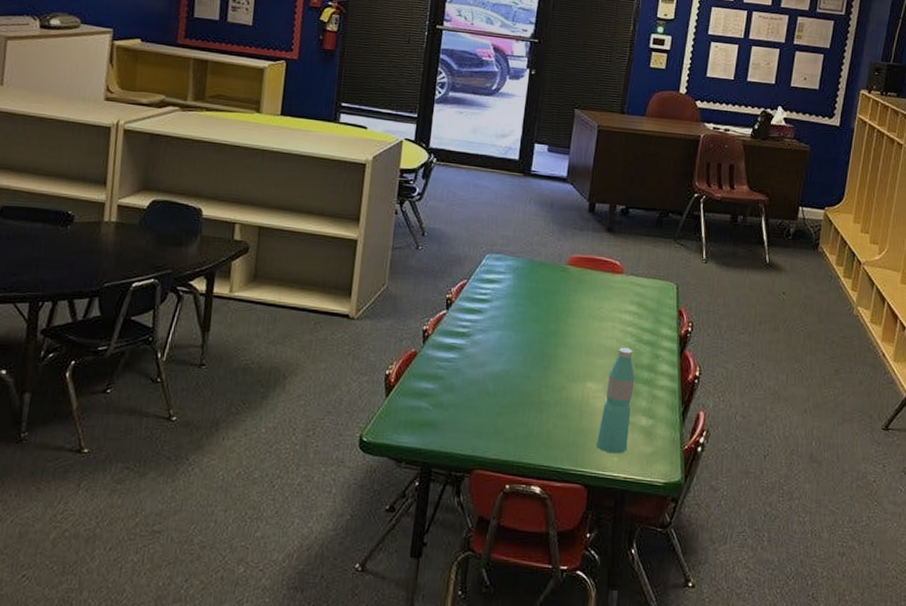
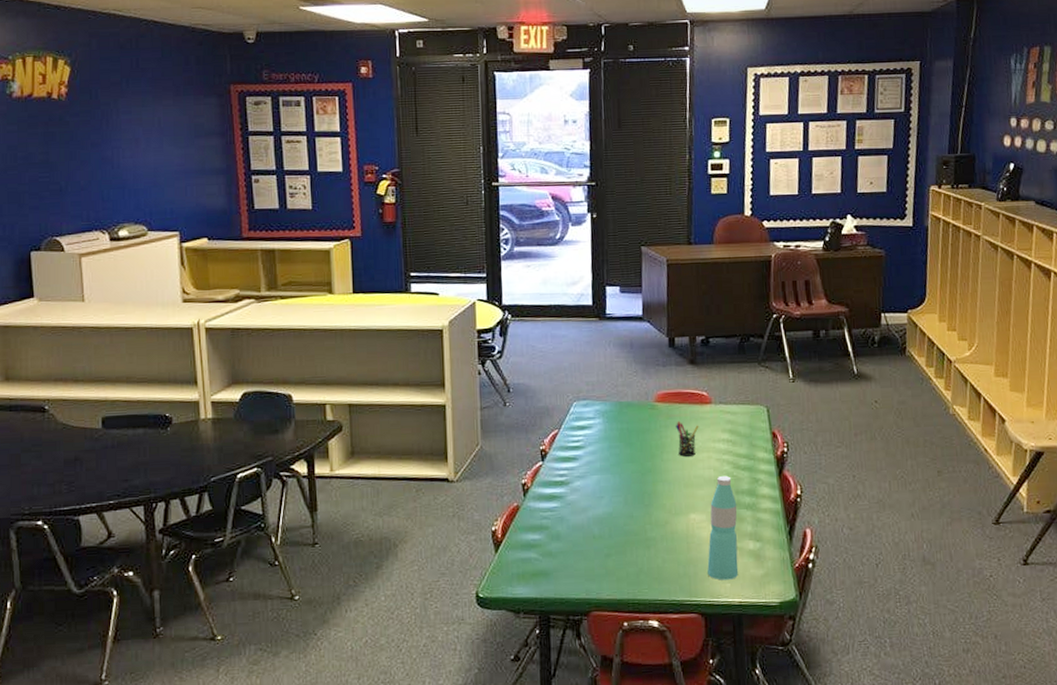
pen holder: none [584,286,608,324] -> present [675,420,699,457]

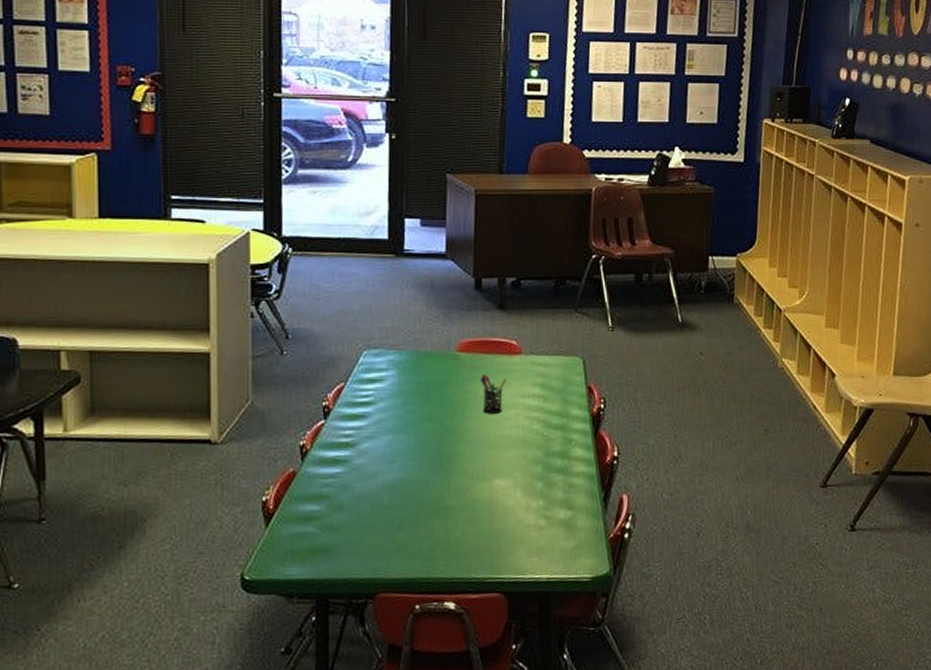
water bottle: present [707,476,739,580] -> none [512,436,548,554]

